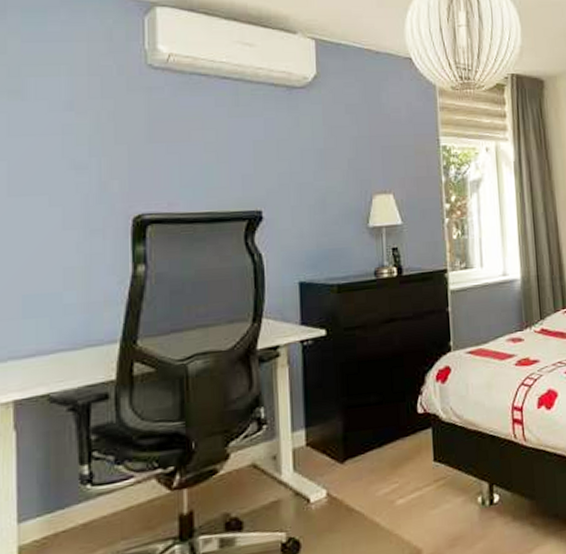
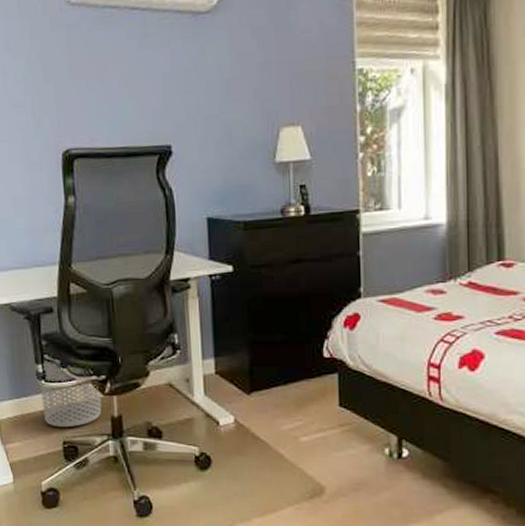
waste bin: none [84,459,168,542] -> present [40,361,102,428]

